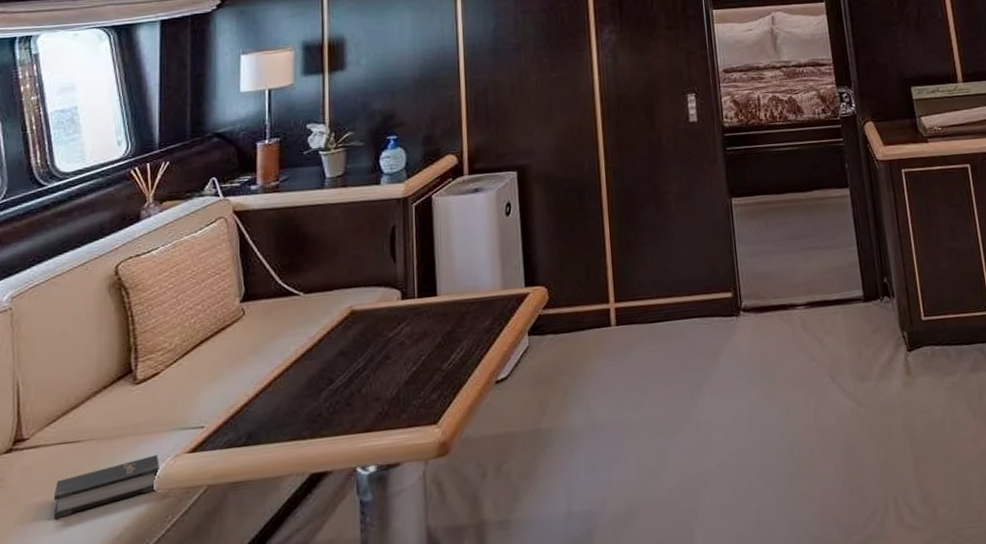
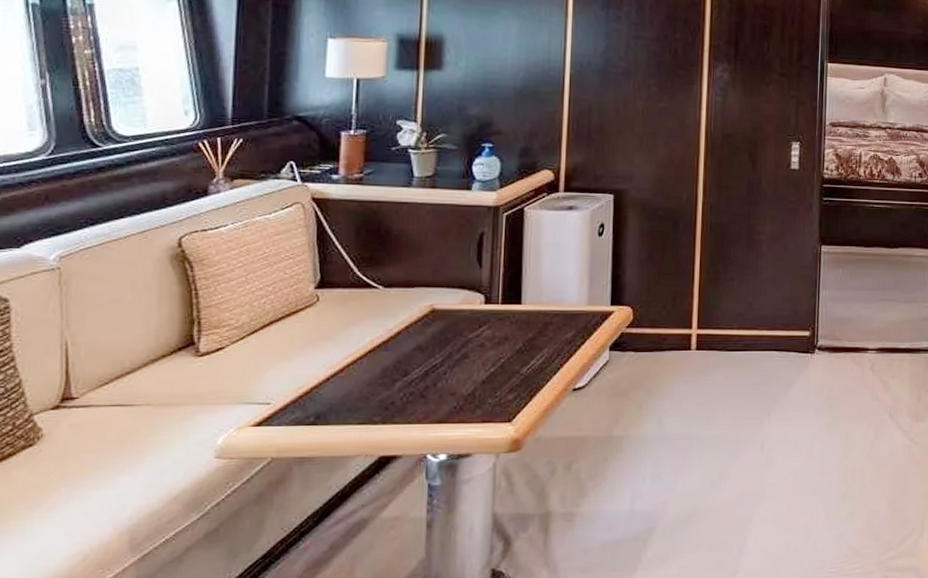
hardback book: present [53,455,159,520] -> none [105,425,221,477]

